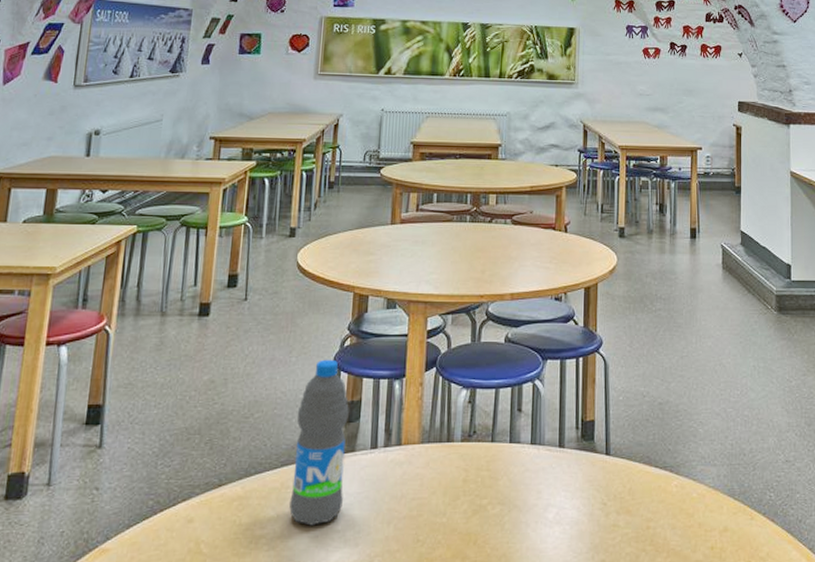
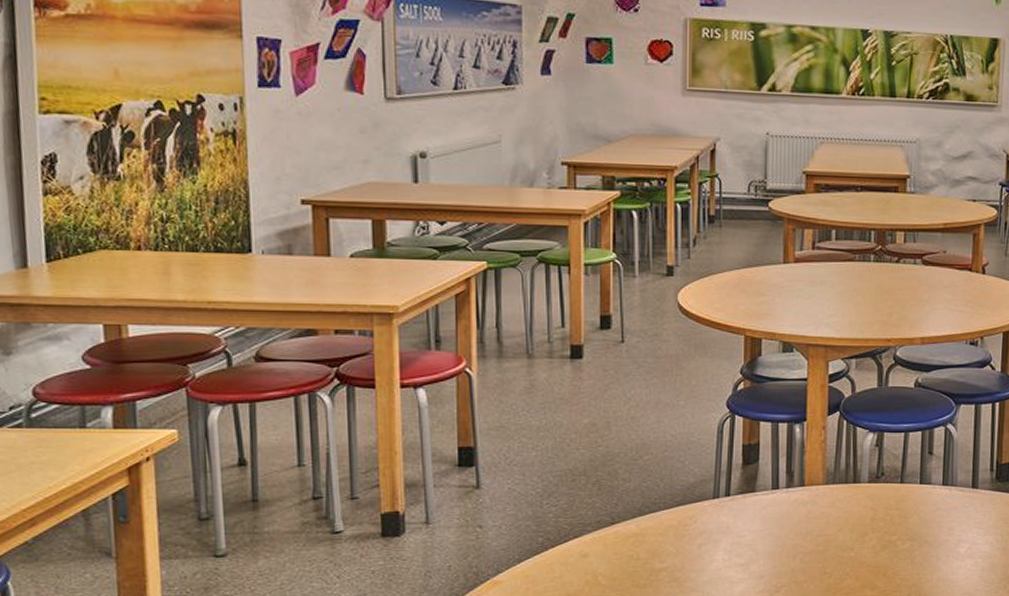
water bottle: present [289,359,349,526] -> none [689,403,746,560]

